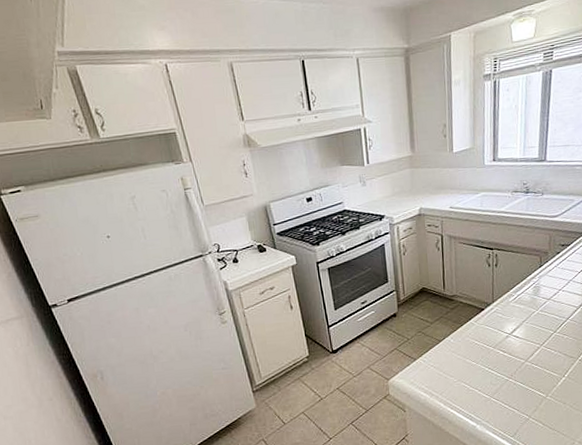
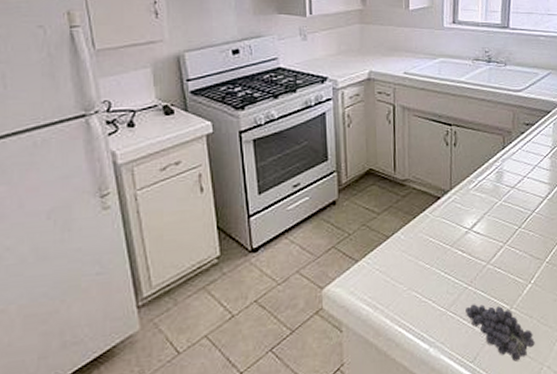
fruit: none [507,392,568,437] -> present [465,304,535,362]

